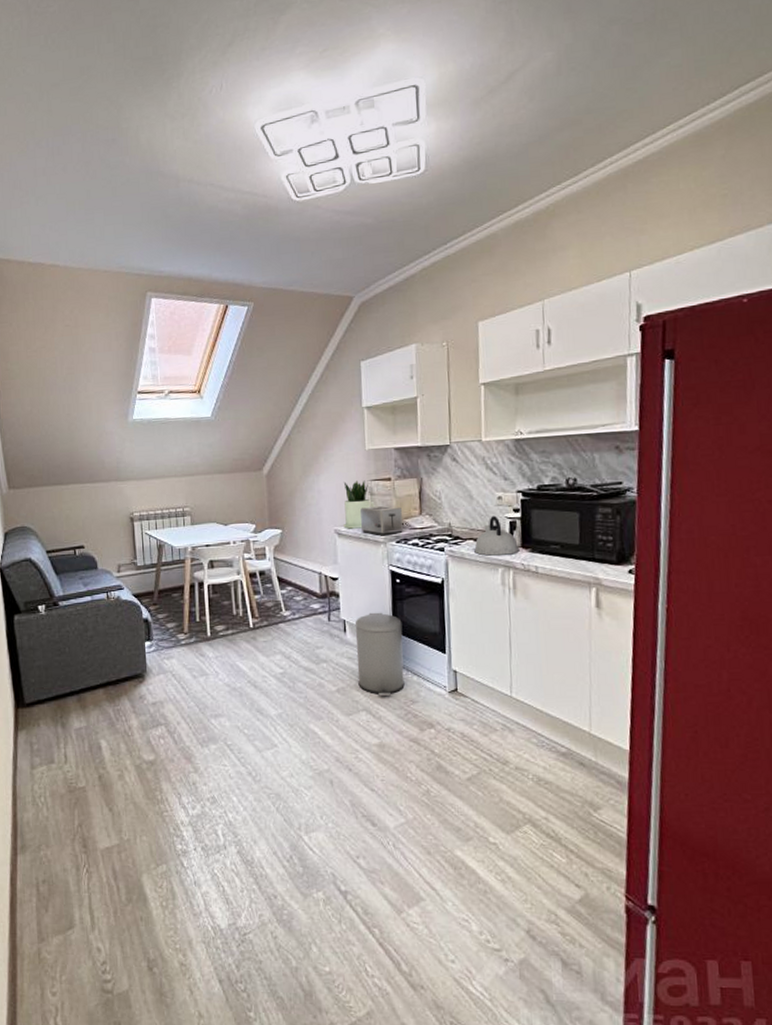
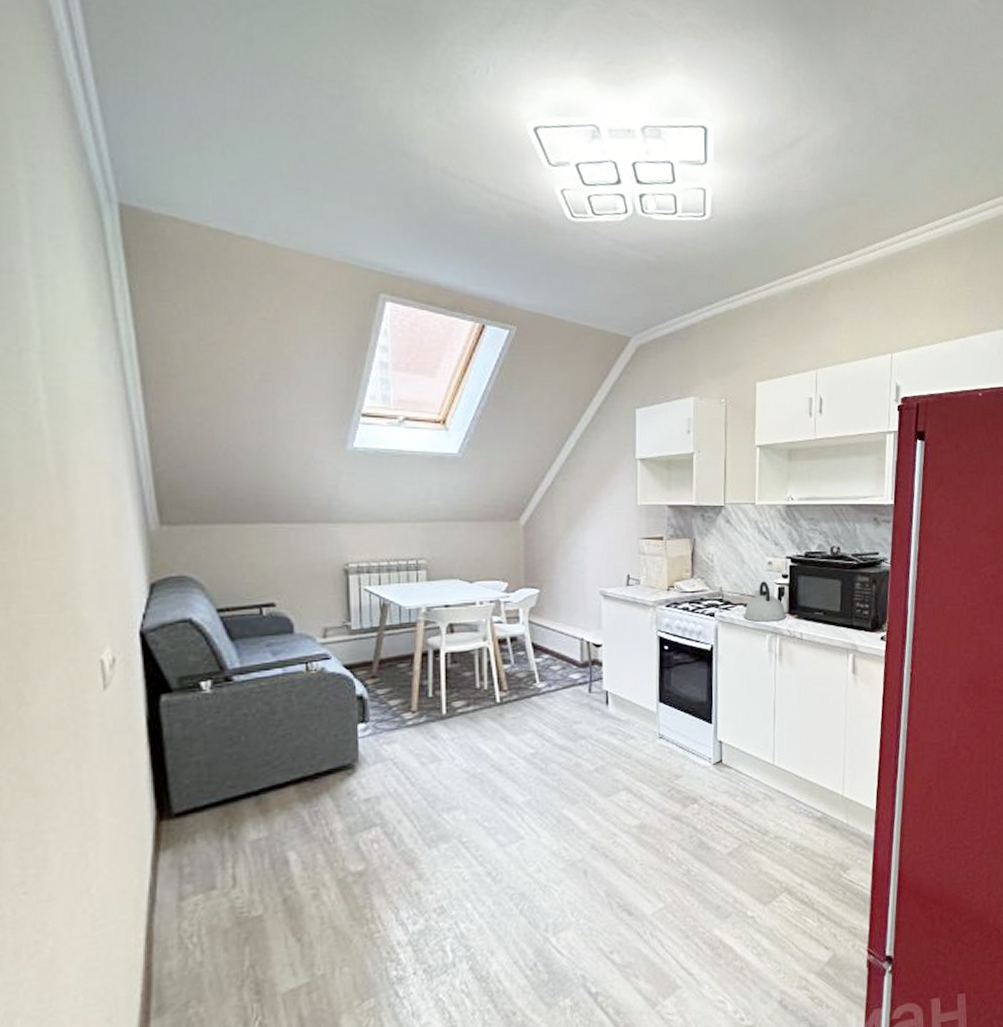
planter: present [343,480,371,529] -> none [610,538,641,591]
pedal bin: present [355,612,405,696] -> none [618,681,669,773]
toaster: present [360,505,403,536] -> none [629,566,673,599]

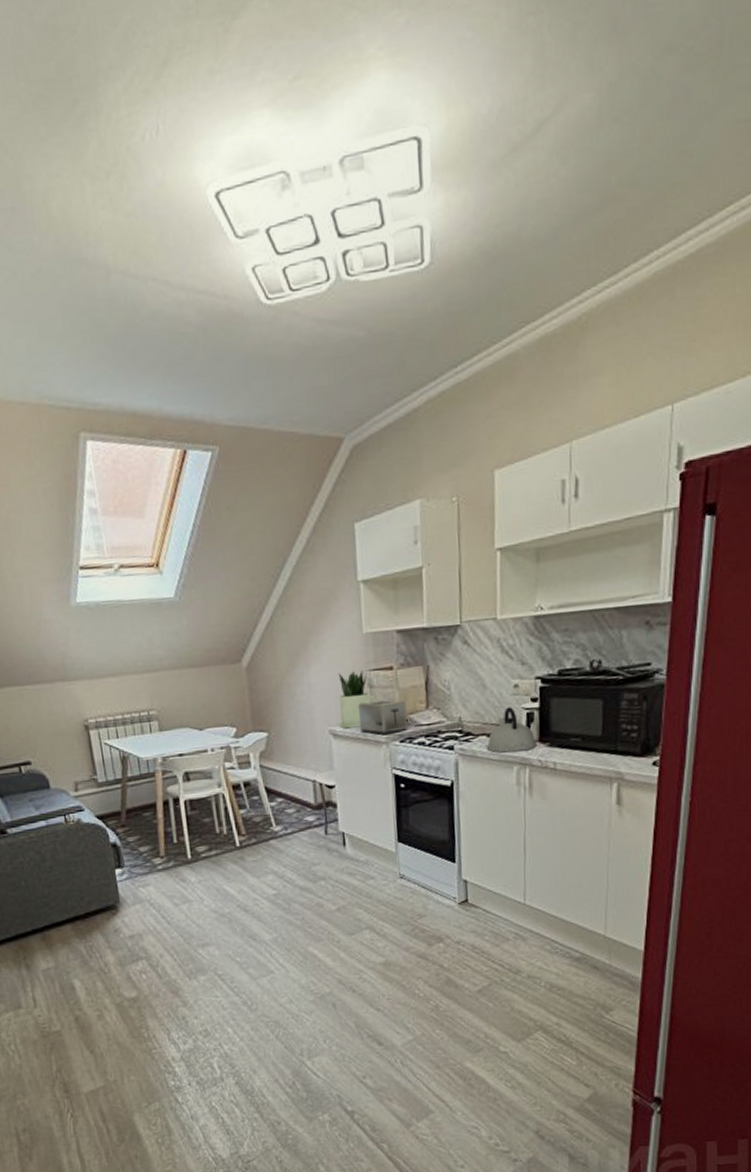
planter: none [610,538,641,591] -> present [337,670,370,729]
toaster: none [629,566,673,599] -> present [358,699,407,736]

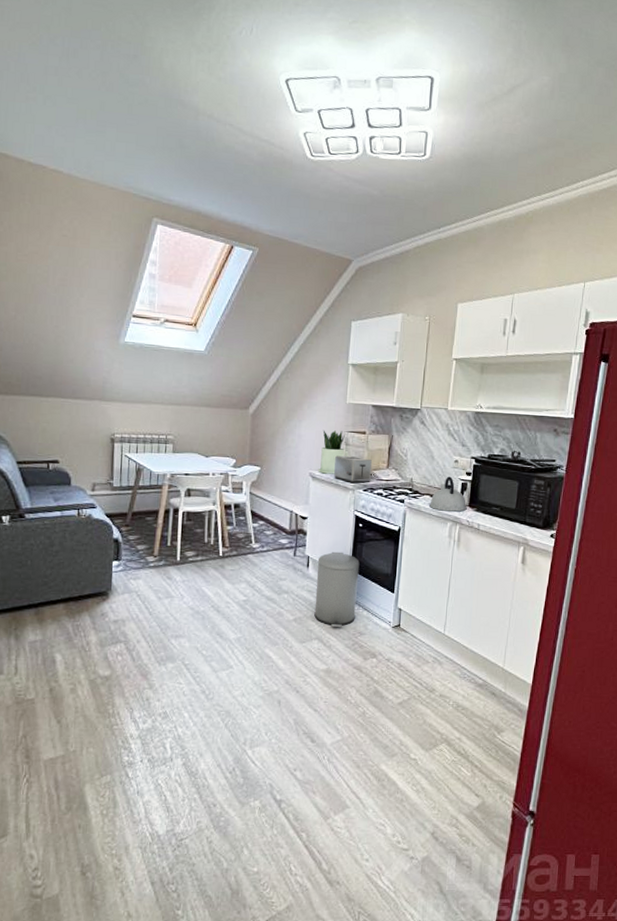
pedal bin: none [355,821,411,912] -> present [314,551,360,627]

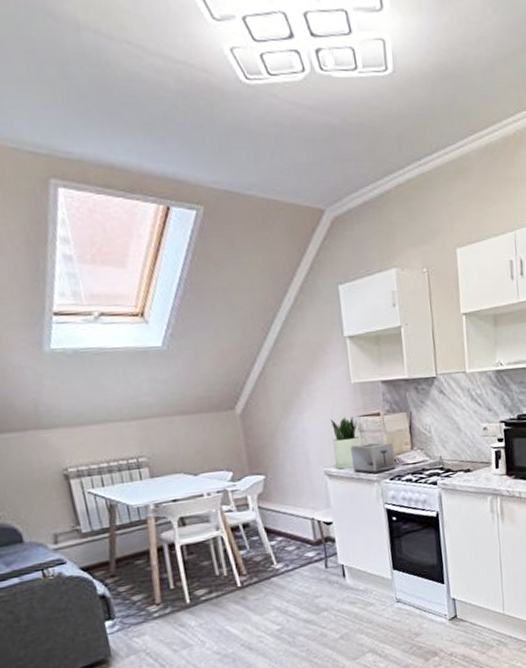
pedal bin: present [314,551,360,627] -> none [353,552,408,635]
kettle: present [429,476,467,512] -> none [465,446,505,486]

